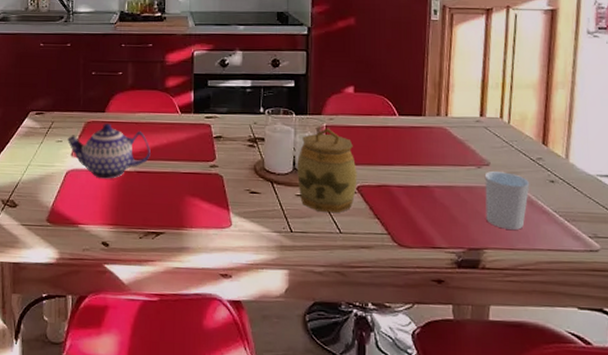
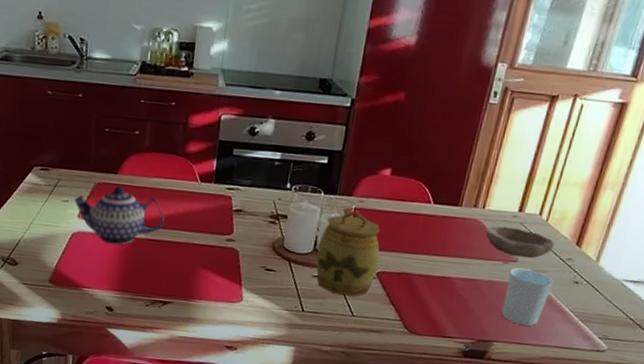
bowl: none [453,132,522,161] -> present [485,226,555,259]

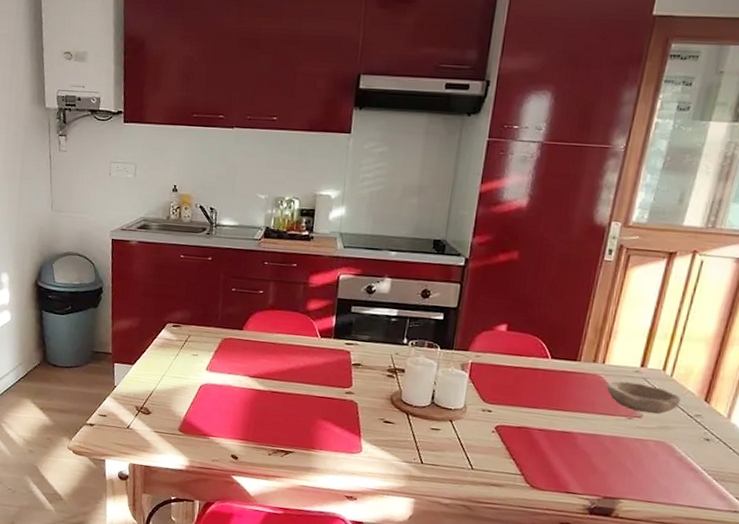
teapot: present [74,186,164,245] -> none [203,341,286,396]
jar: present [316,210,380,297] -> none [434,365,498,450]
cup: present [502,268,554,326] -> none [628,423,683,484]

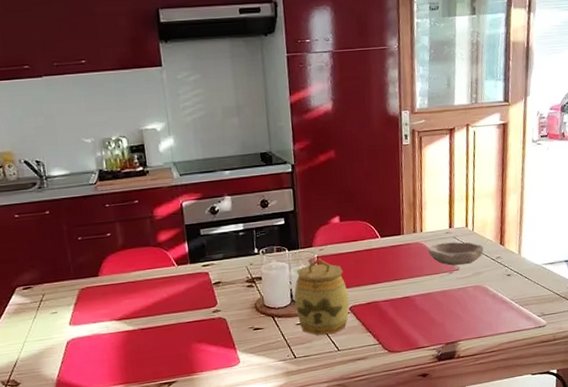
jar: none [434,365,498,450] -> present [294,258,350,336]

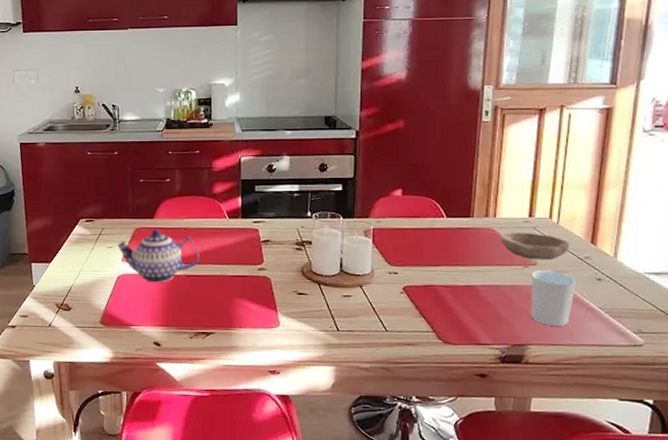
teapot: none [63,287,152,342] -> present [118,230,199,283]
jar: present [294,258,350,336] -> none [344,231,404,313]
cup: none [455,273,492,322] -> present [531,271,577,326]

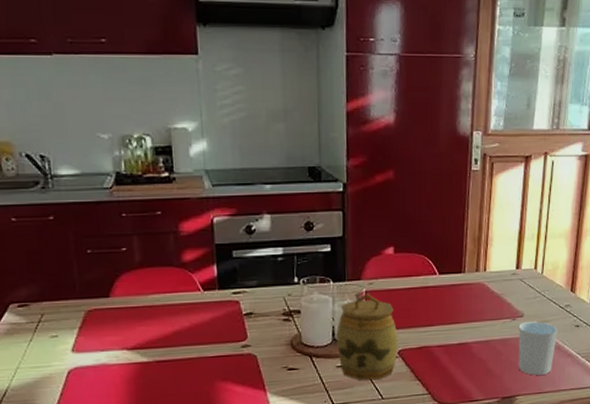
teapot: present [118,230,199,283] -> none [65,310,171,374]
jar: none [344,231,404,313] -> present [337,294,399,381]
bowl: present [501,232,570,261] -> none [491,285,552,312]

